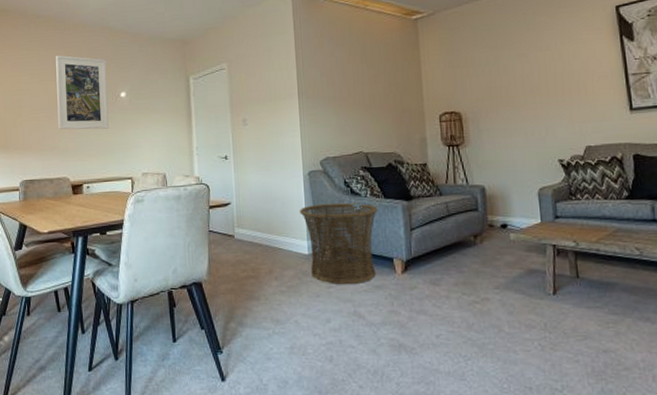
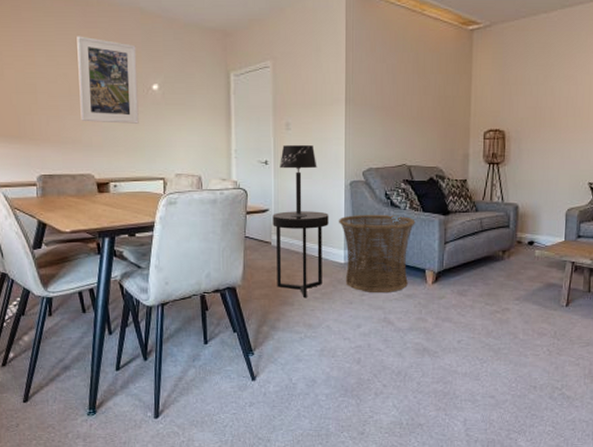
side table: none [234,202,290,292] -> present [272,211,329,298]
table lamp: none [239,139,275,210] -> present [280,145,317,217]

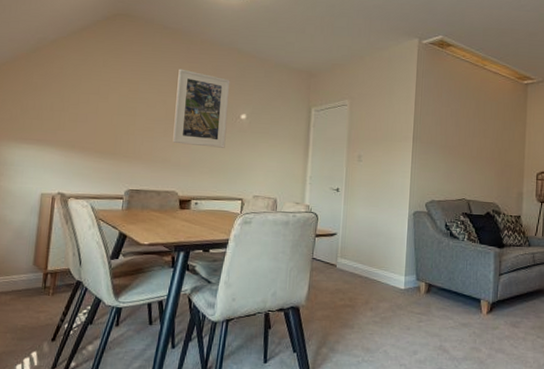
side table: present [272,211,329,298] -> none [339,236,392,322]
table lamp: present [280,145,317,217] -> none [350,175,384,243]
basket: present [338,214,416,292] -> none [400,243,473,320]

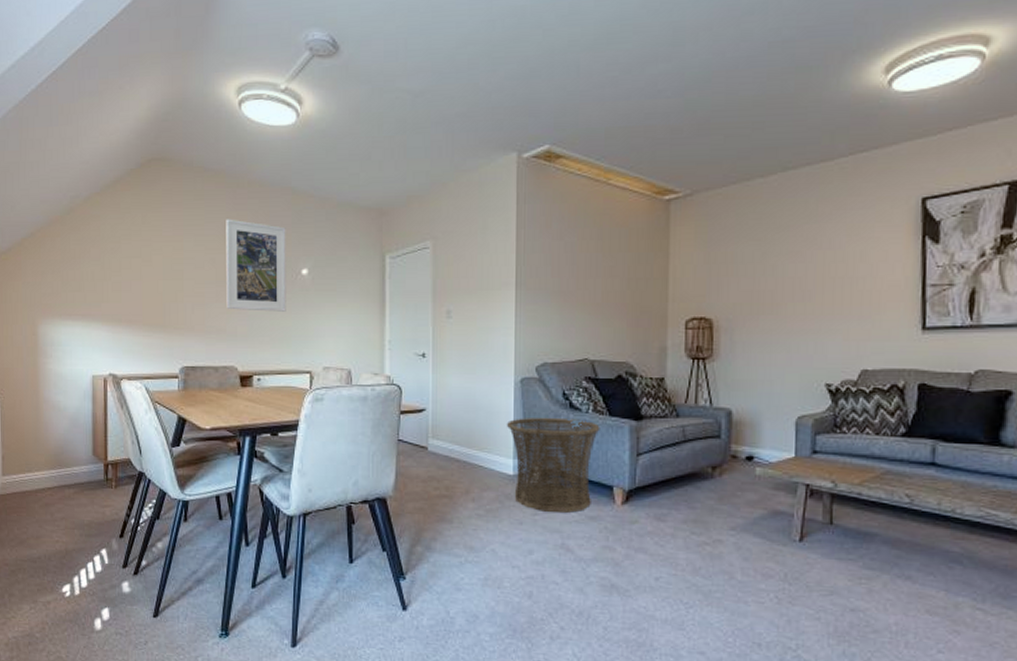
basket: none [400,243,473,320] -> present [506,417,600,513]

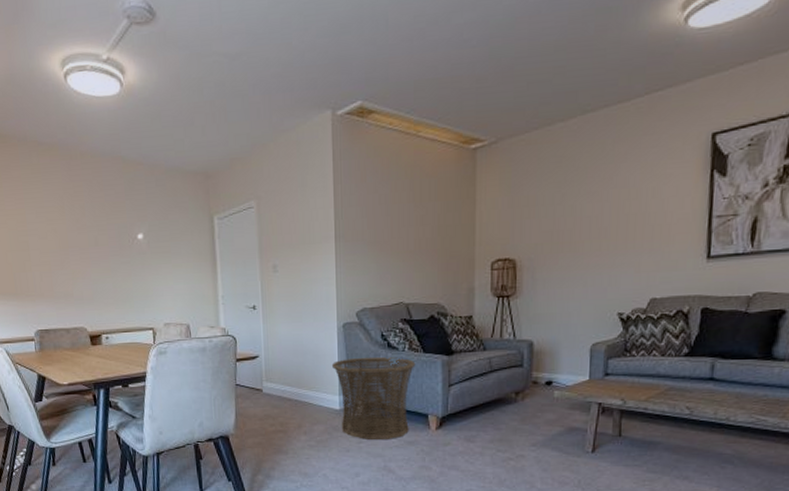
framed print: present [226,219,286,312] -> none [63,190,126,276]

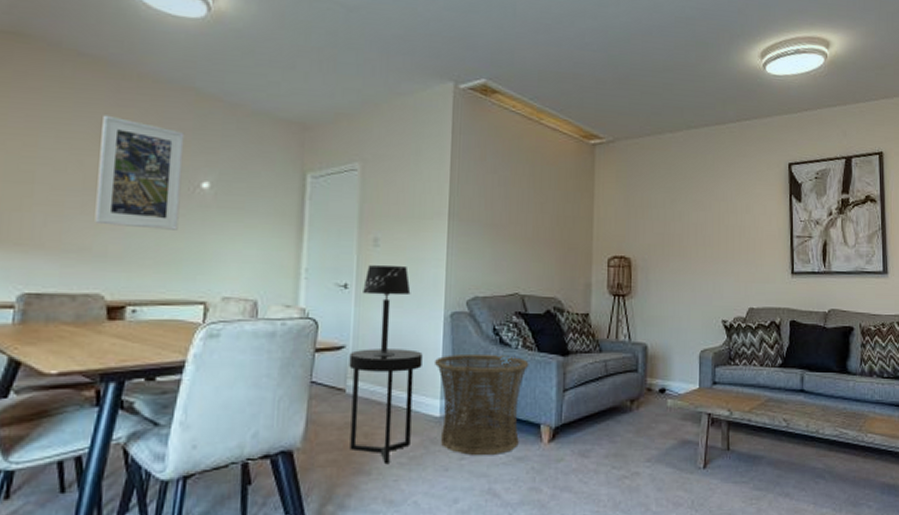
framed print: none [63,190,126,276] -> present [95,115,185,230]
side table: none [263,356,322,446] -> present [349,349,423,465]
table lamp: none [268,287,308,363] -> present [363,265,411,357]

